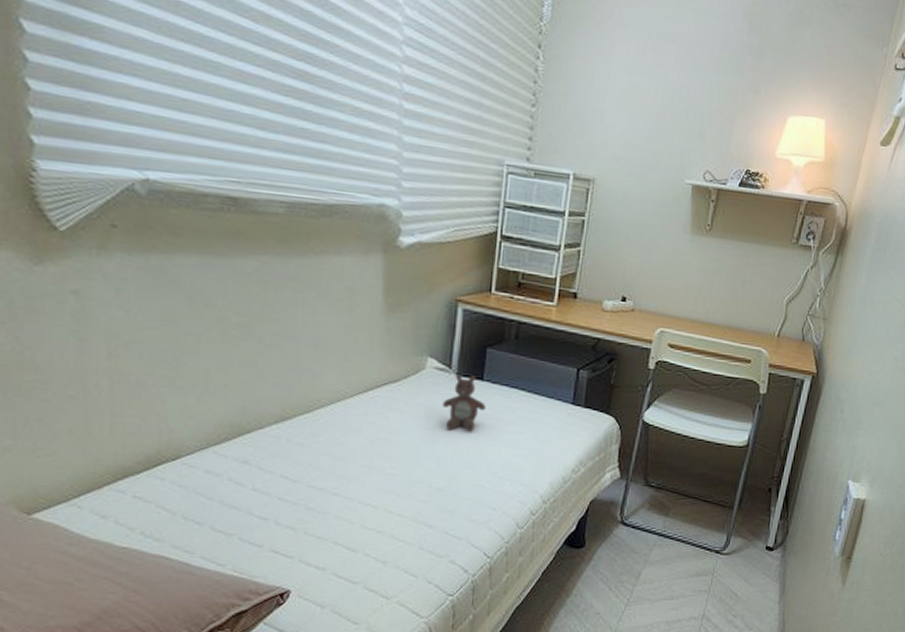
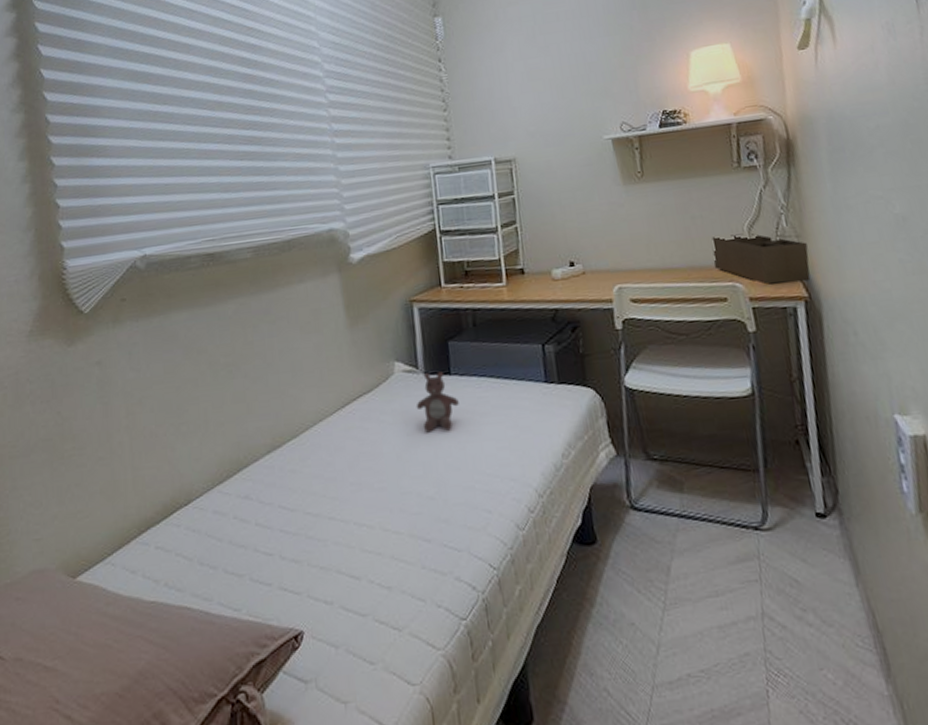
desk organizer: none [748,303,830,360] -> present [711,233,811,285]

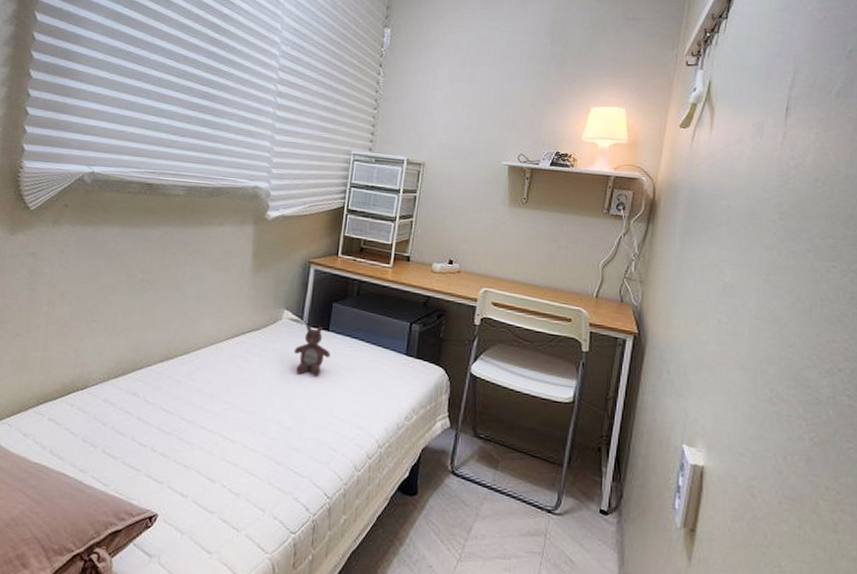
desk organizer: present [711,233,811,285] -> none [567,266,647,321]

